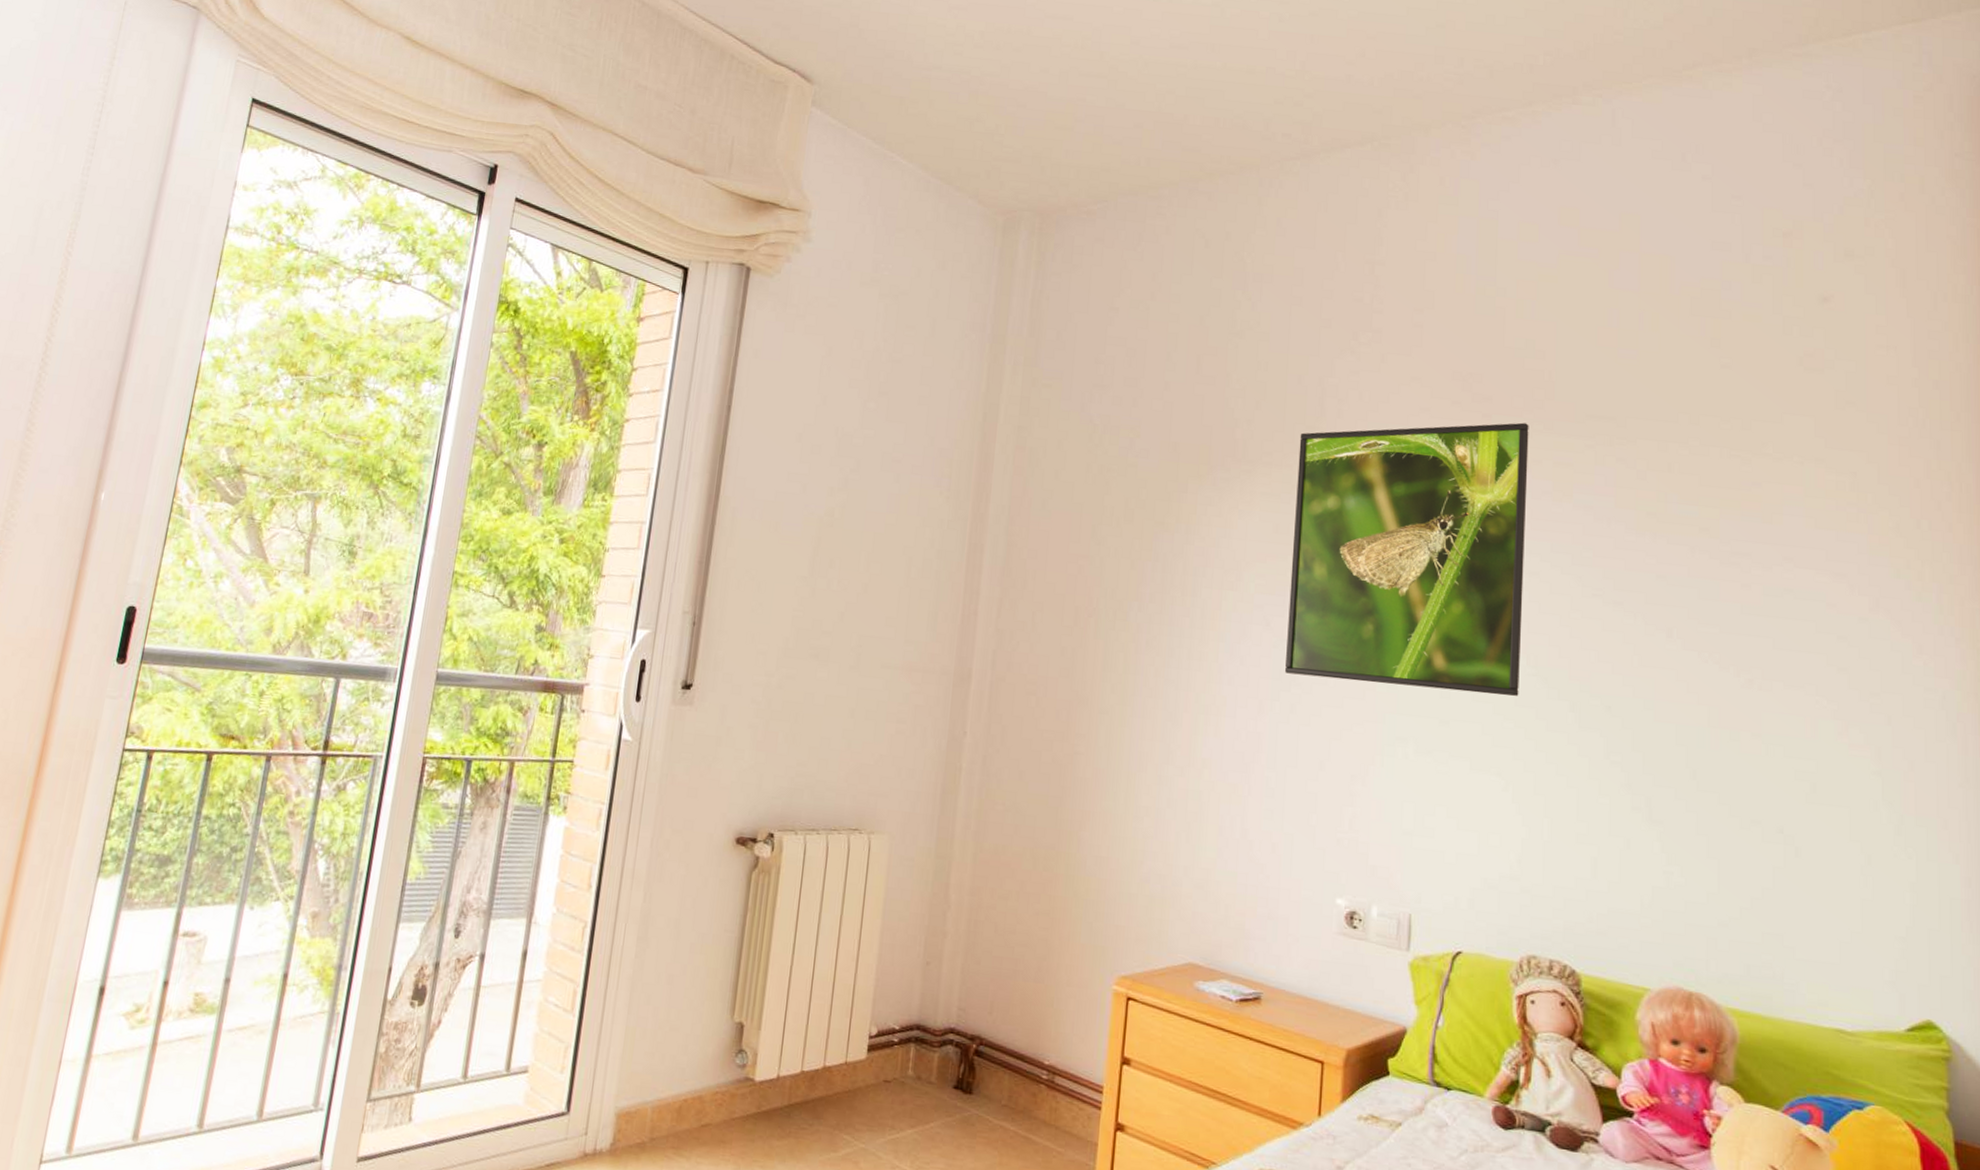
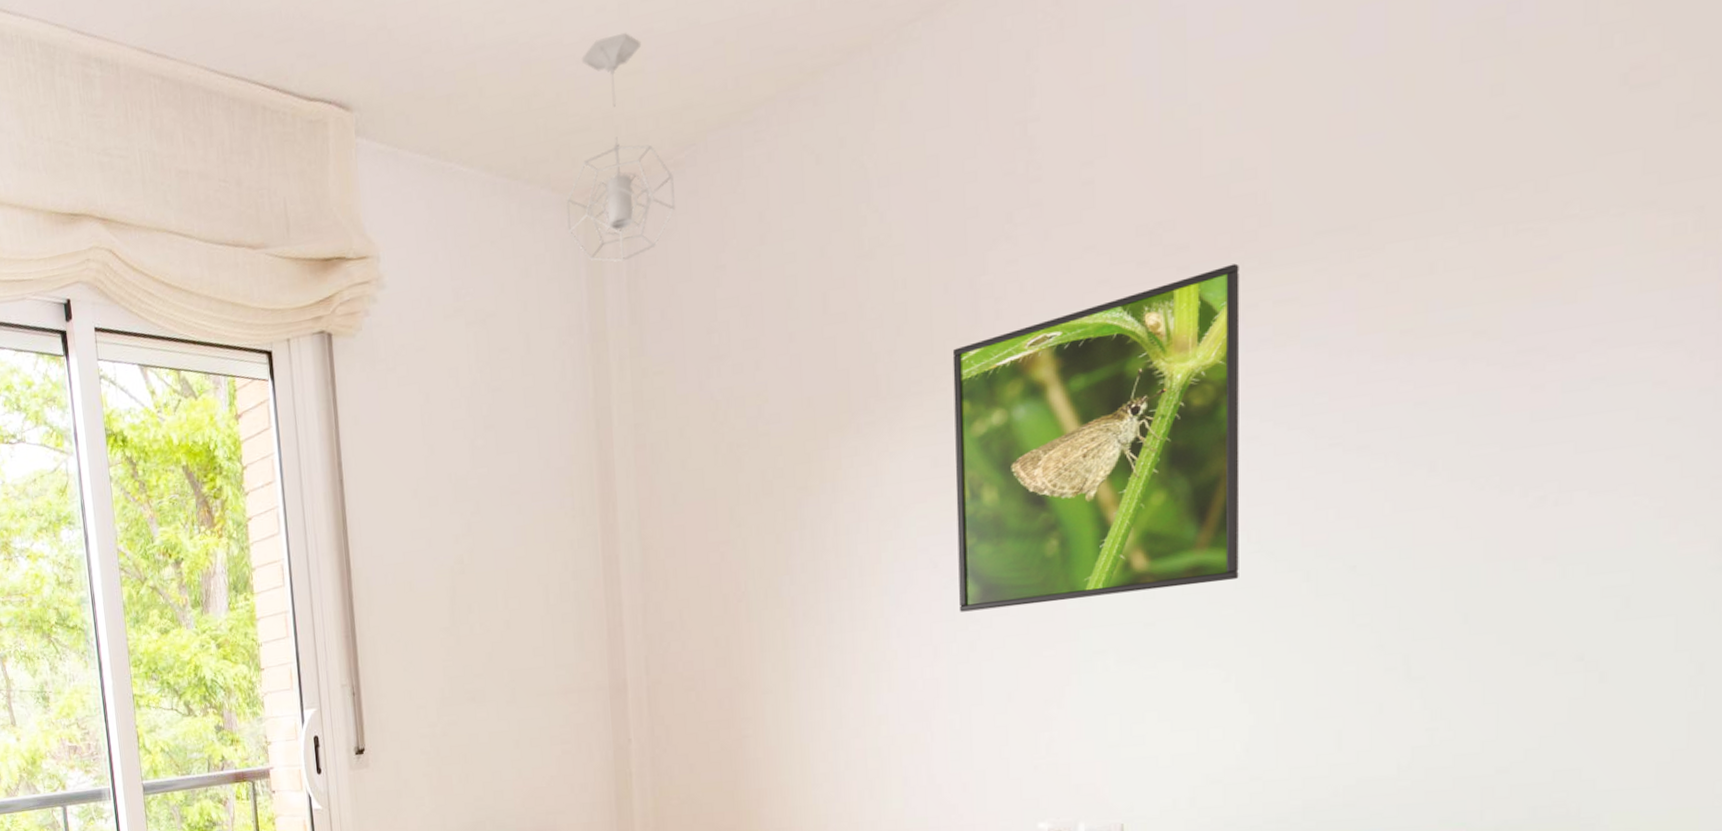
pendant light: none [986,93,1085,280] -> present [566,32,676,262]

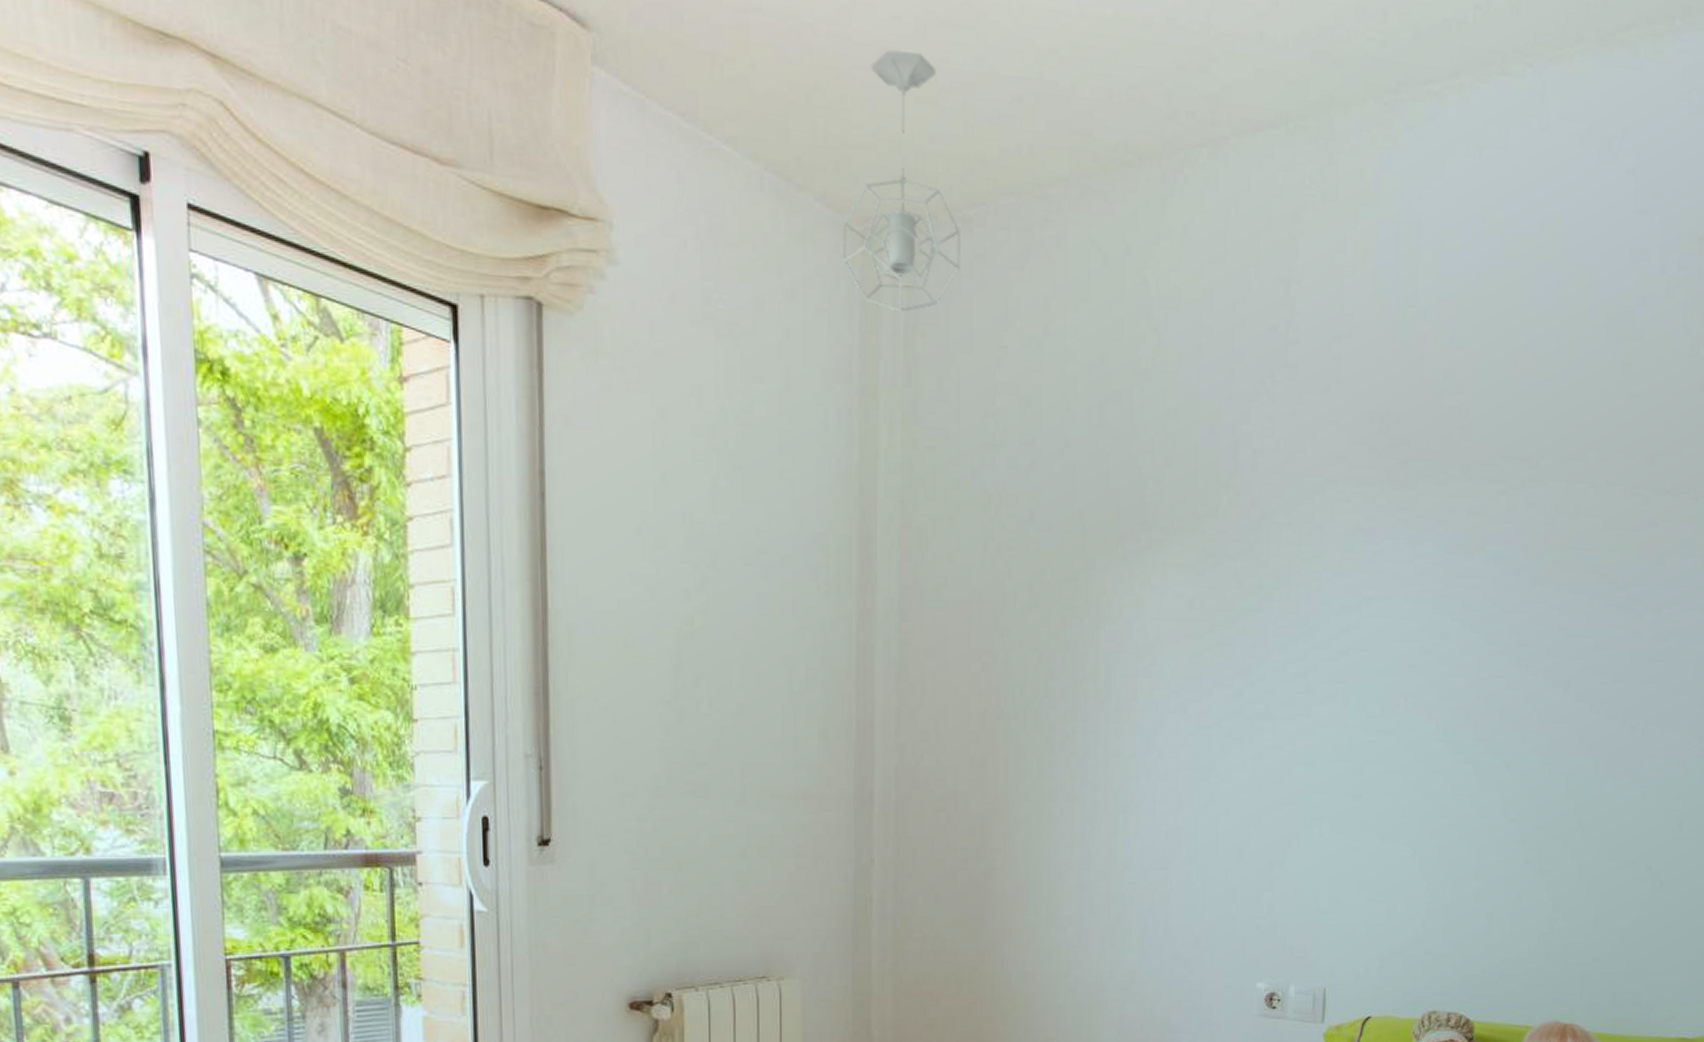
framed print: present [952,263,1240,612] -> none [1204,468,1445,765]

